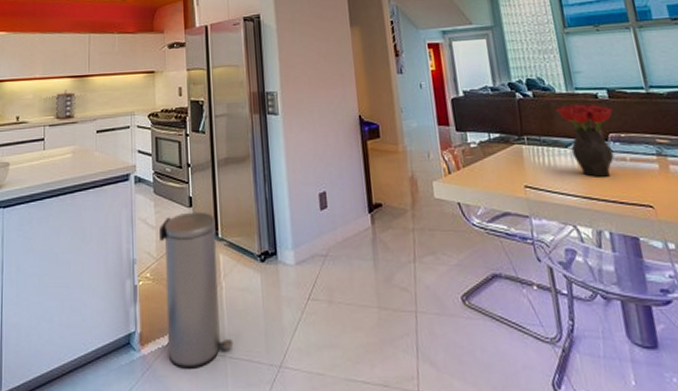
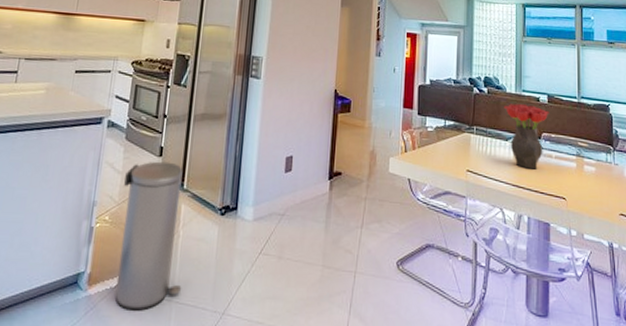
spice rack: present [55,90,76,120] -> none [33,25,59,56]

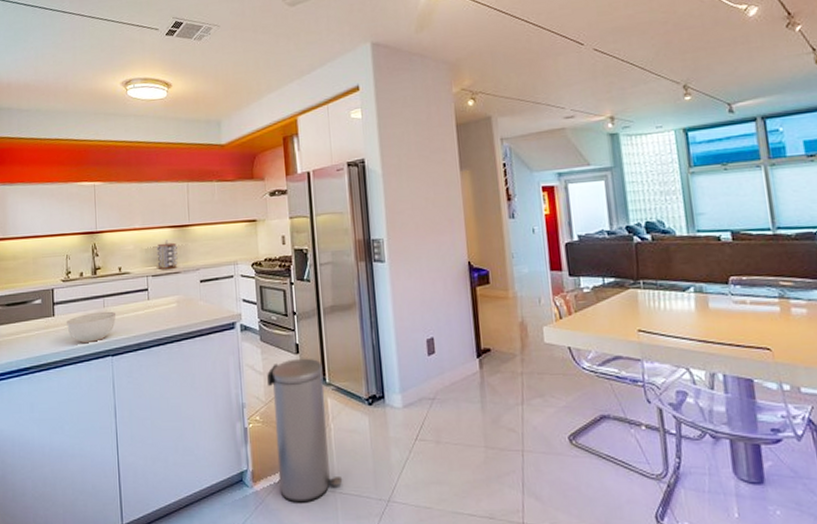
spice rack: none [33,25,59,56] -> present [156,240,178,270]
bouquet: present [504,104,549,170] -> none [675,246,736,321]

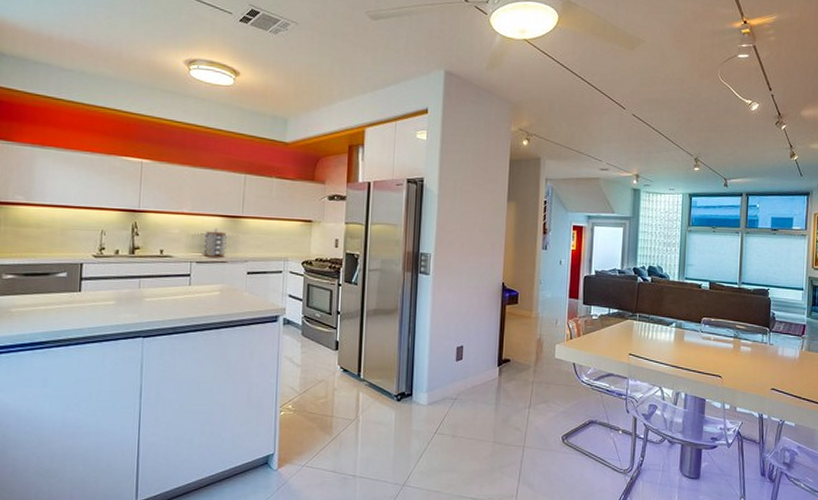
bowl: present [67,311,117,344] -> none [94,292,153,323]
pedal bin: present [267,358,343,503] -> none [303,354,365,485]

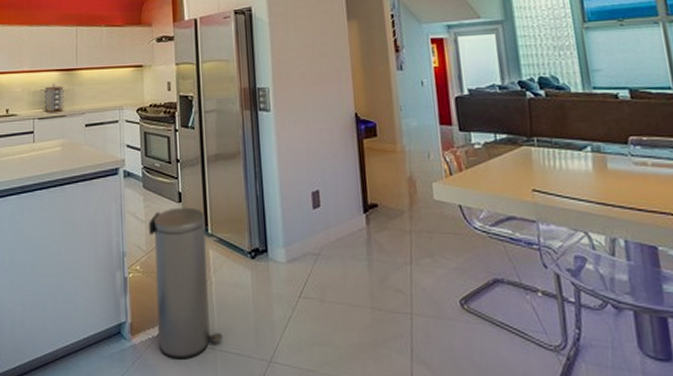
pedal bin: none [303,354,365,485] -> present [149,207,223,360]

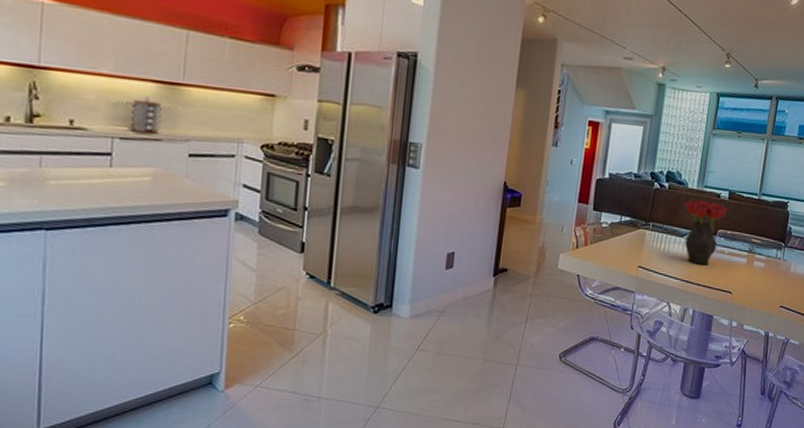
pedal bin: present [149,207,223,360] -> none [256,258,332,408]
bouquet: none [570,104,635,182] -> present [683,199,728,265]

